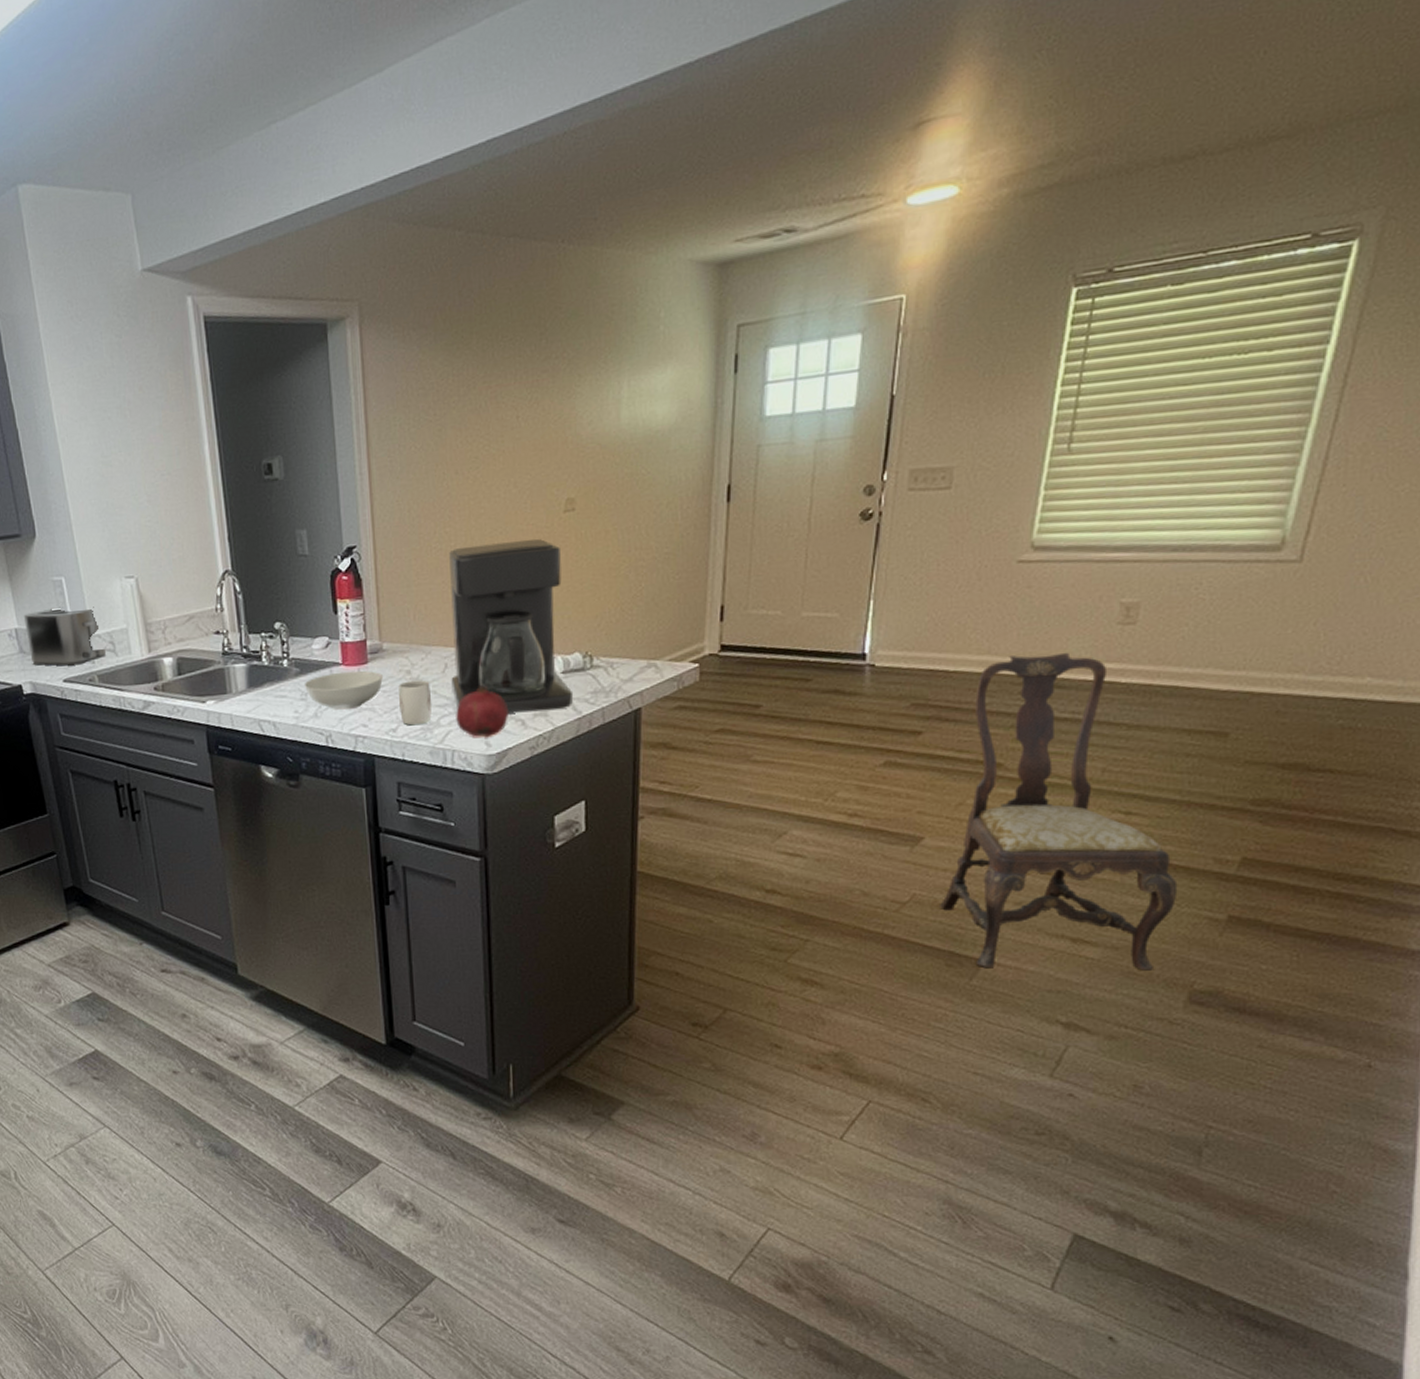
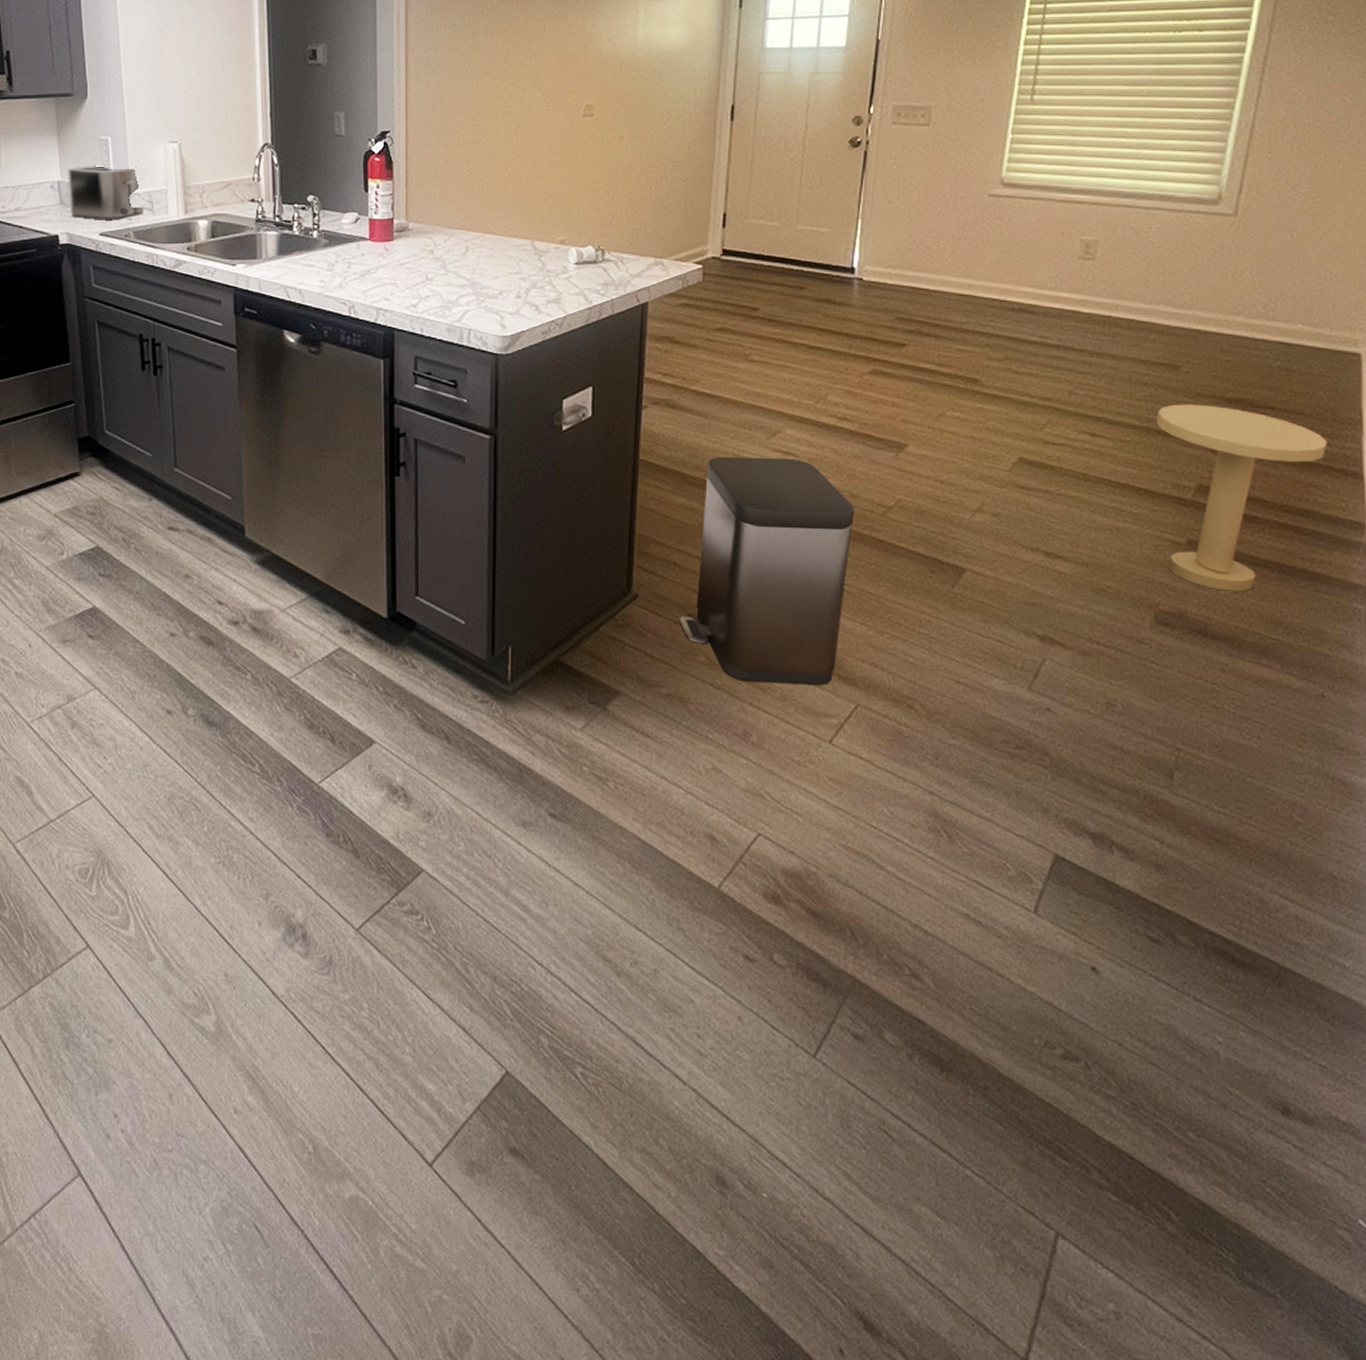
bowl: present [304,670,384,711] -> none [331,246,408,284]
mug: present [399,680,432,726] -> none [421,260,452,303]
coffee maker: present [449,539,573,714] -> none [471,139,584,298]
fruit: present [456,685,508,737] -> none [474,270,523,318]
pedal bin: none [682,859,867,1085] -> present [679,456,855,685]
dining chair: present [940,652,1178,971] -> none [923,280,1141,589]
side table: none [1198,772,1392,966] -> present [1155,404,1327,592]

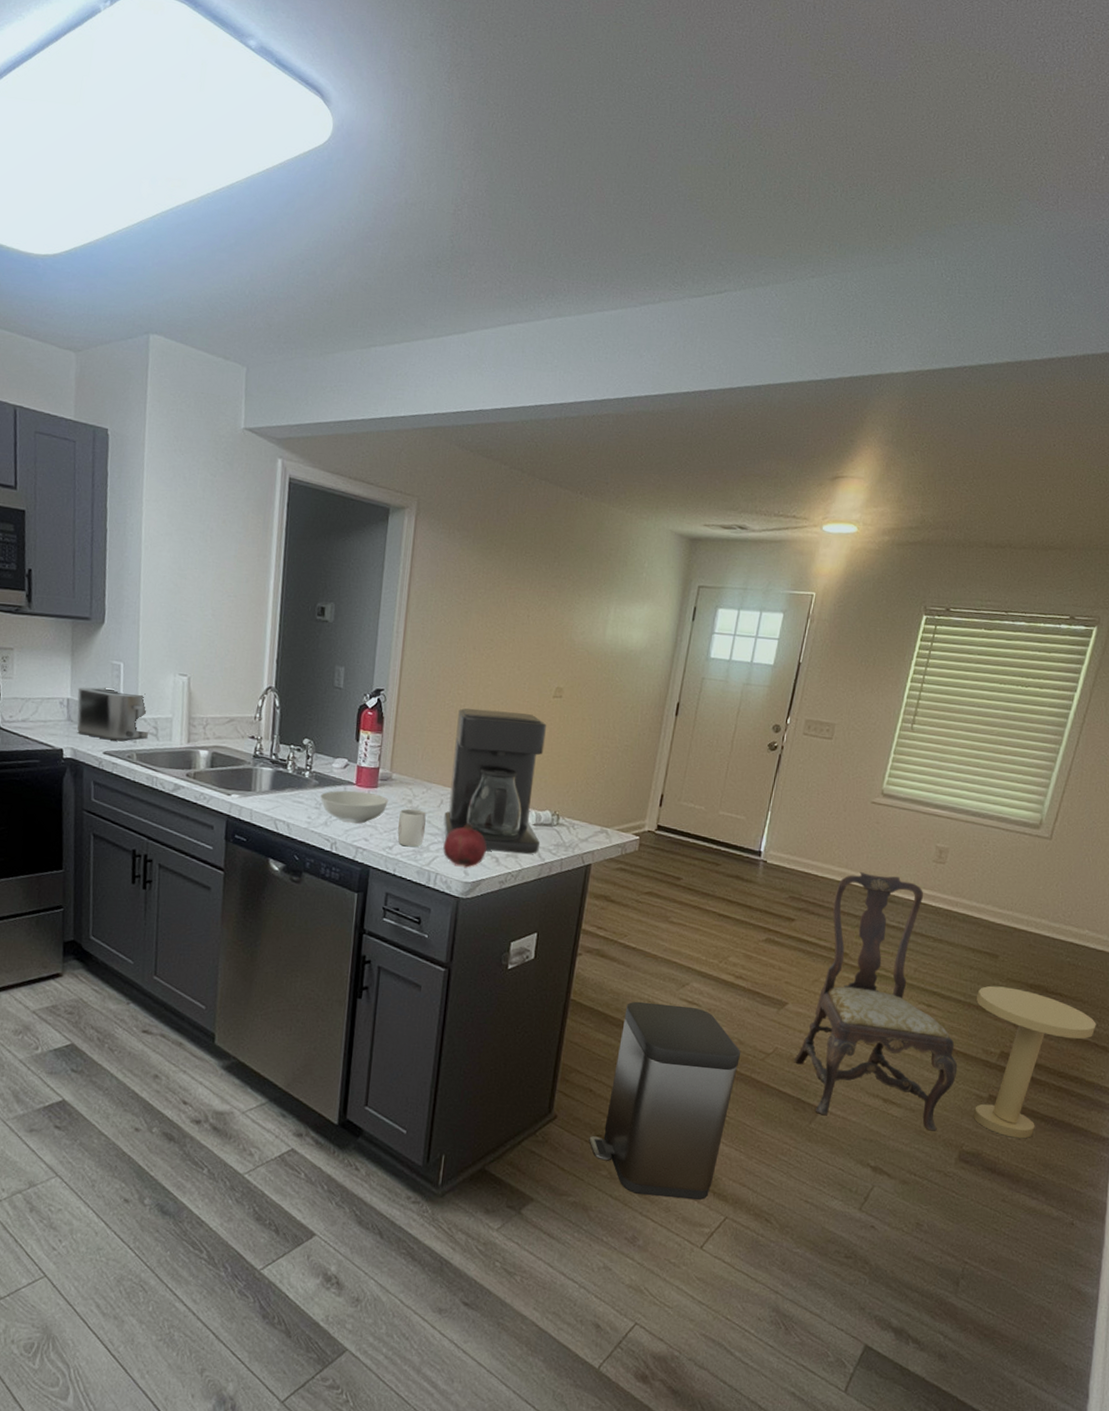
bowl: none [331,246,408,284] -> present [320,790,389,825]
mug: none [421,260,452,303] -> present [397,808,426,848]
coffee maker: none [471,139,584,298] -> present [443,708,546,854]
fruit: none [474,270,523,318] -> present [443,823,487,867]
dining chair: none [923,280,1141,589] -> present [794,872,958,1131]

